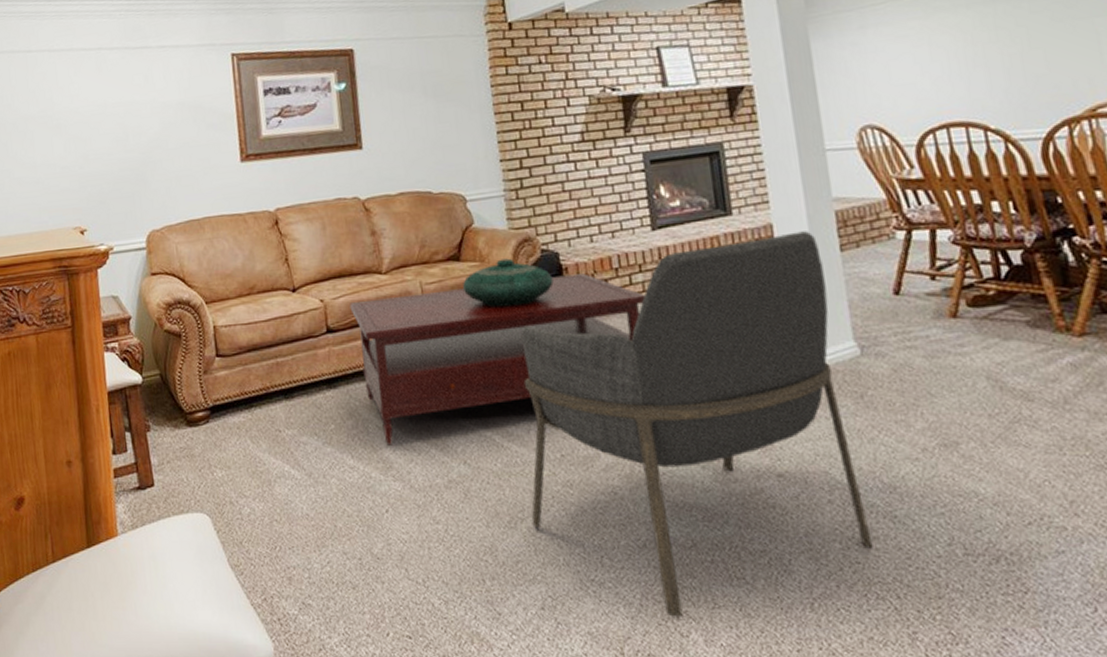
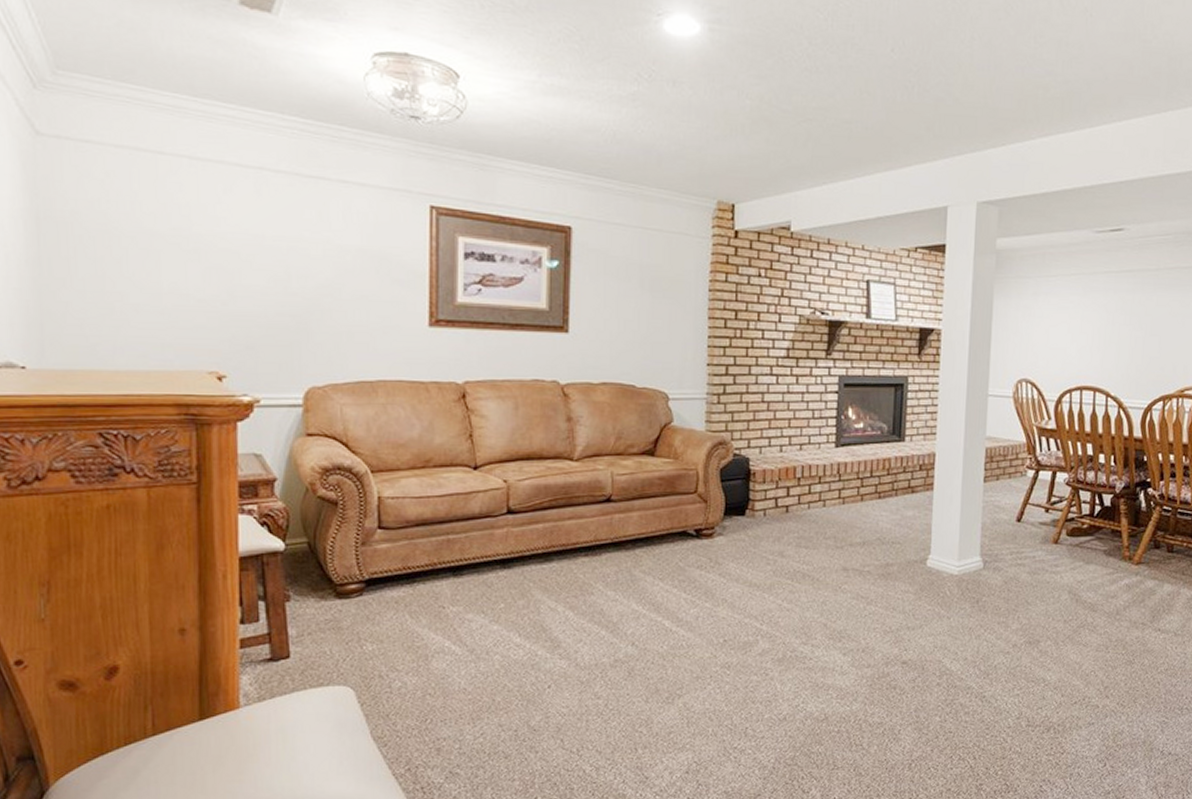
coffee table: present [349,273,645,446] -> none [535,479,820,626]
decorative bowl: present [462,258,554,307] -> none [653,458,741,504]
armchair: present [522,231,873,617] -> none [688,462,969,777]

